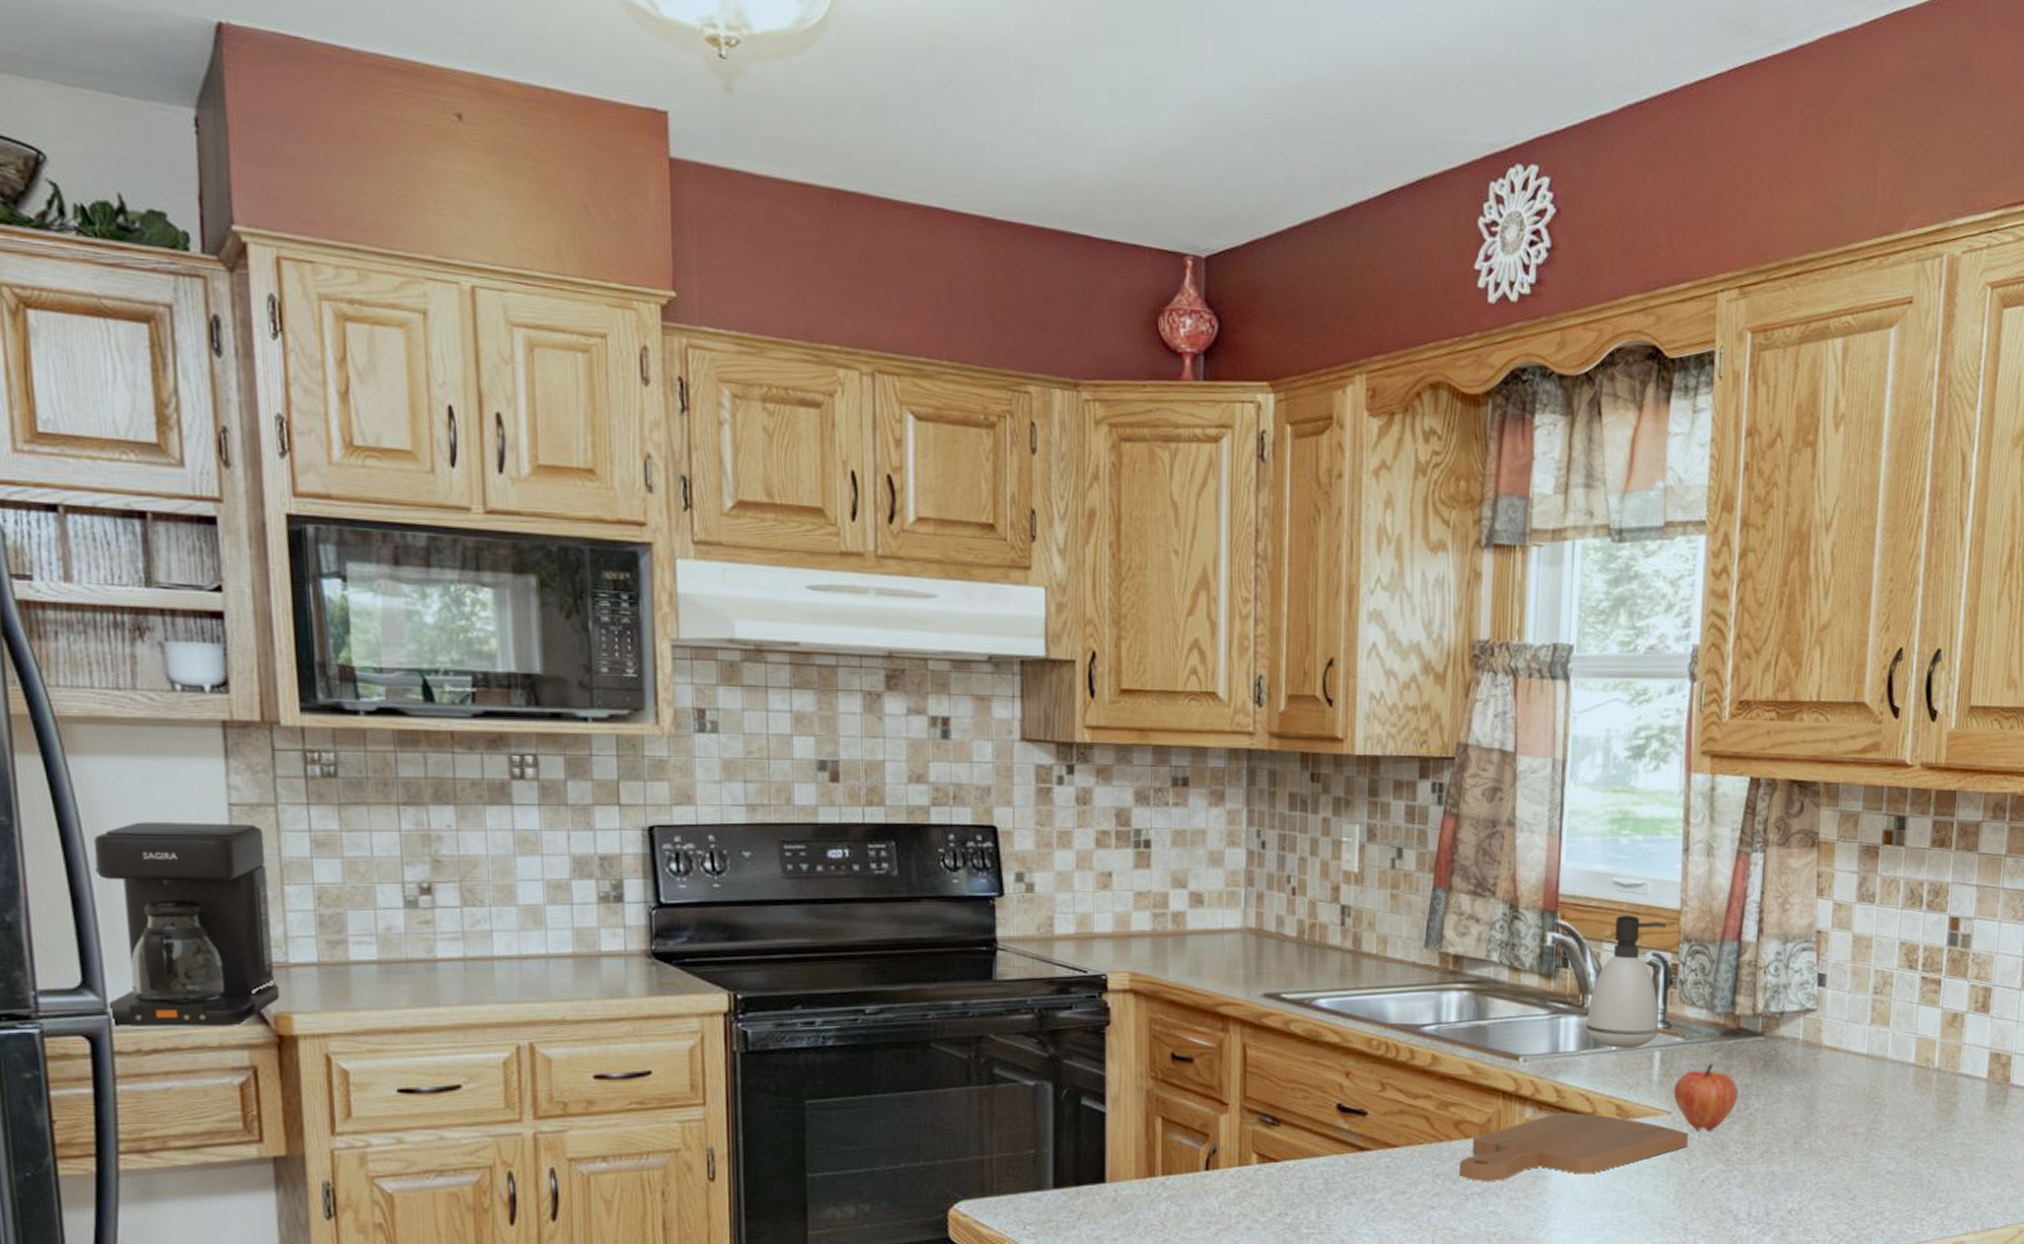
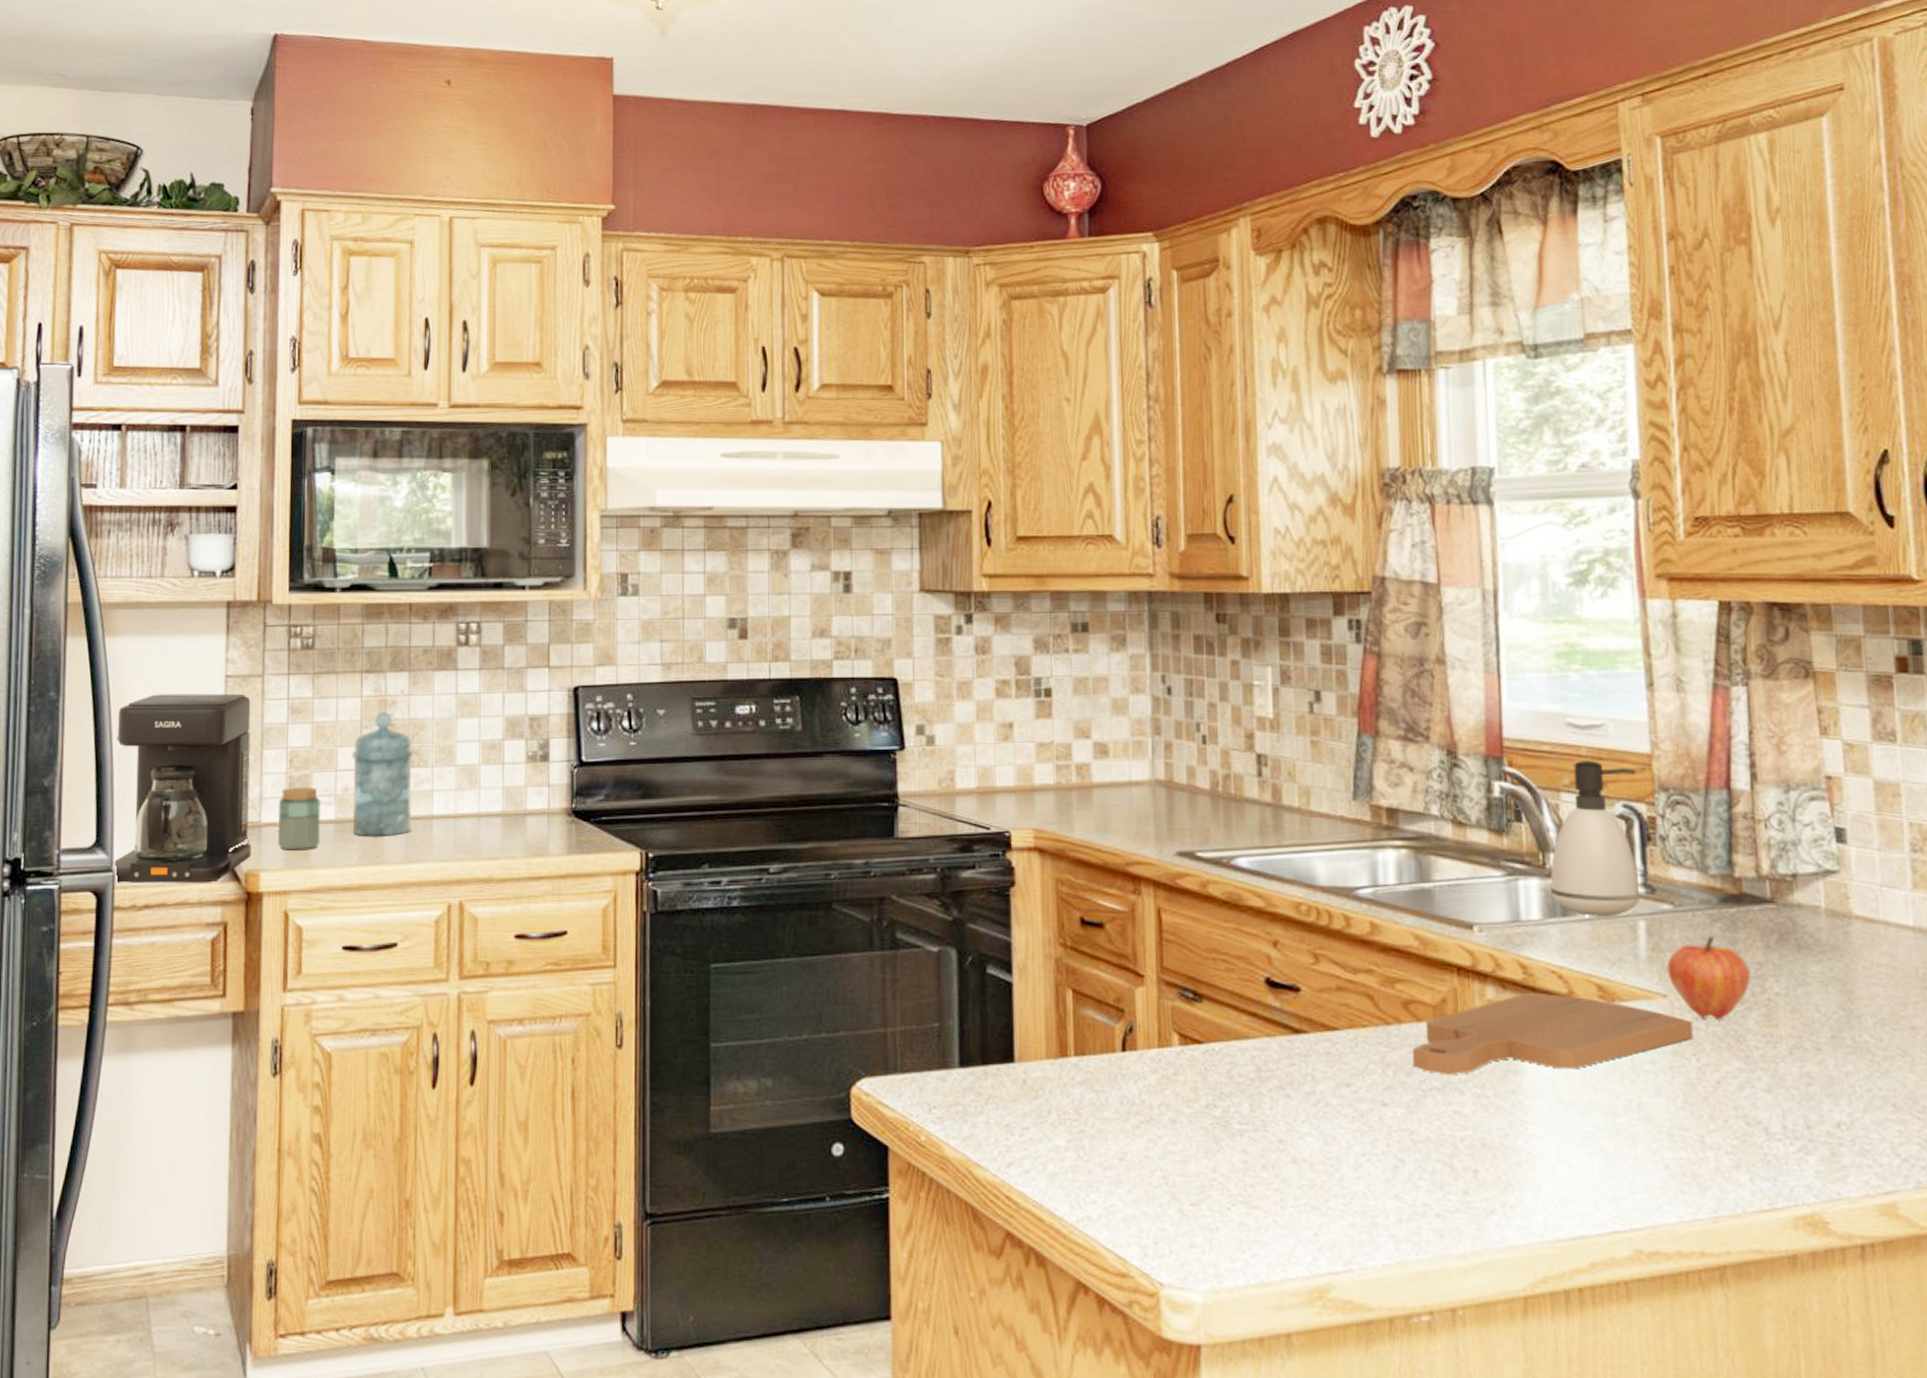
peanut butter: none [308,925,362,992] -> present [278,787,320,850]
canister: none [393,847,469,979] -> present [352,712,414,838]

